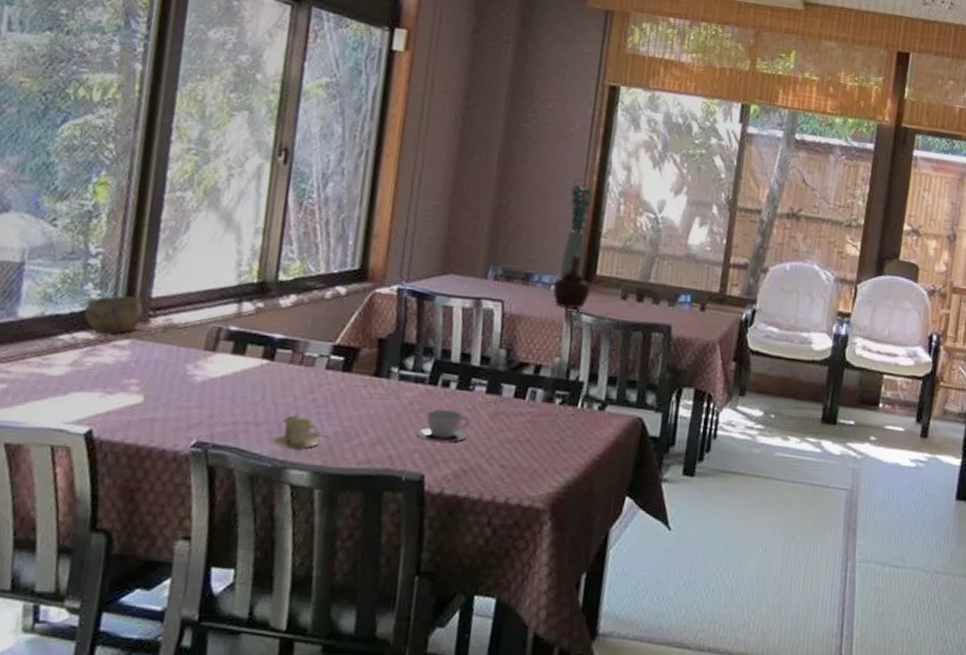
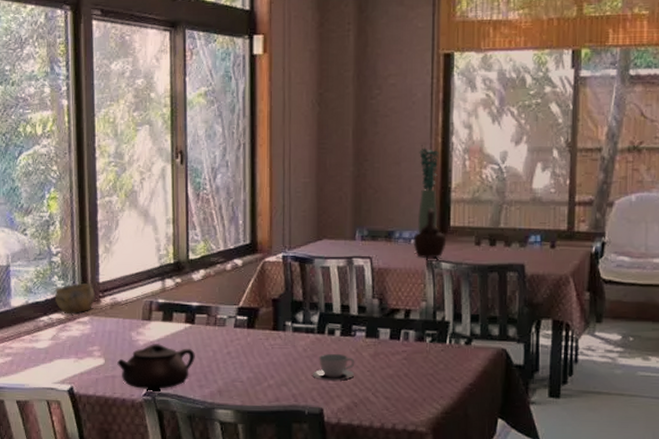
teapot: none [161,381,270,441] -> present [117,344,195,390]
cup and saucer: present [273,418,320,449] -> none [202,368,237,393]

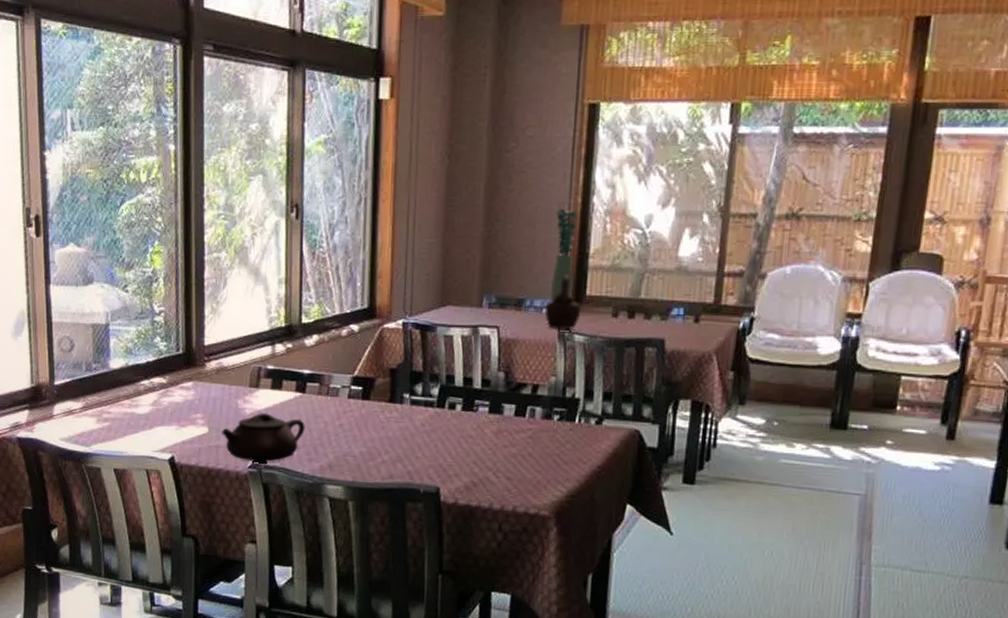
ceramic bowl: present [55,283,95,313] -> none [157,346,199,378]
teacup: present [313,354,355,381] -> none [430,430,476,458]

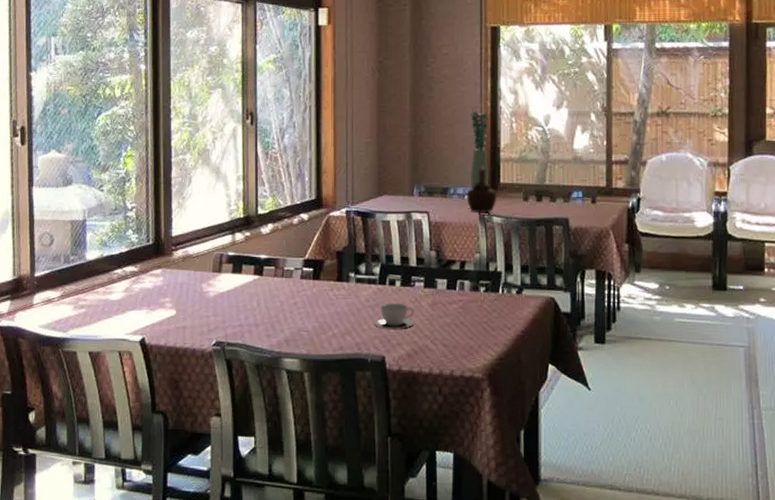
teapot: present [222,413,305,463] -> none [188,295,263,340]
teacup: none [430,430,476,458] -> present [375,304,415,329]

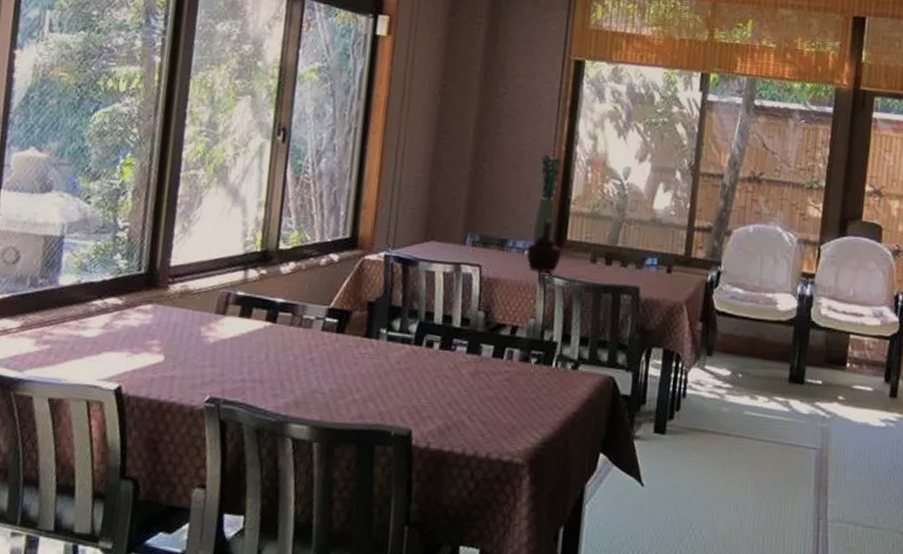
teacup: present [375,304,415,329] -> none [404,368,453,400]

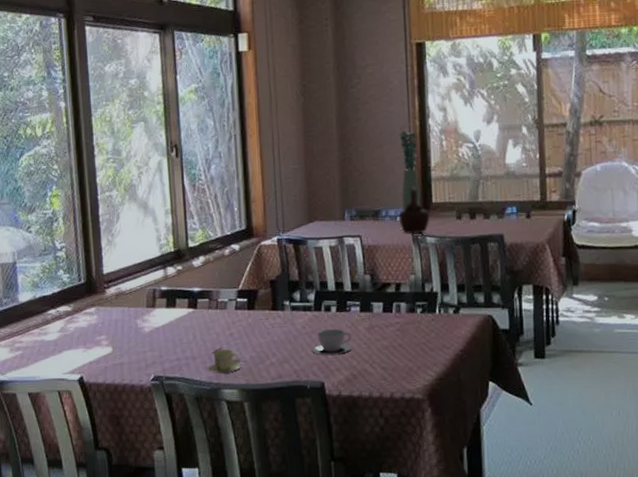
cup and saucer: none [276,376,317,405] -> present [207,350,241,374]
teacup: none [404,368,453,400] -> present [312,329,352,355]

